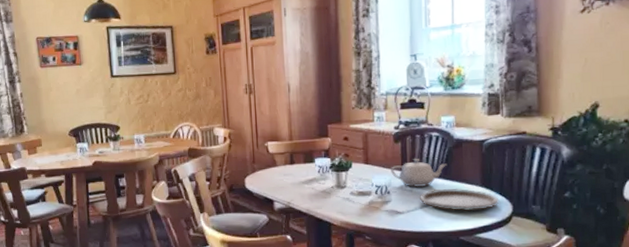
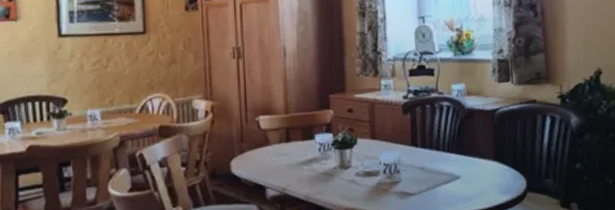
teapot: present [391,159,447,188] -> none [400,132,460,165]
plate: present [420,188,500,211] -> none [432,163,514,189]

